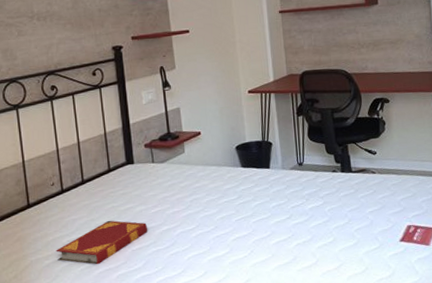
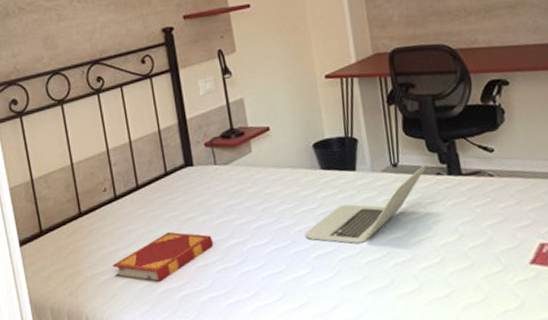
laptop: none [226,163,325,228] -> present [305,163,427,243]

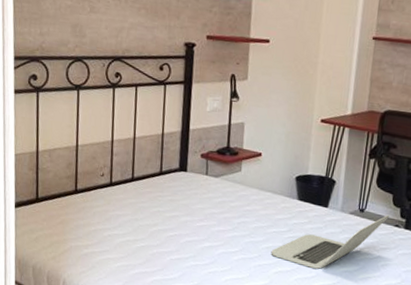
hardback book: present [112,231,214,283] -> none [96,223,190,265]

